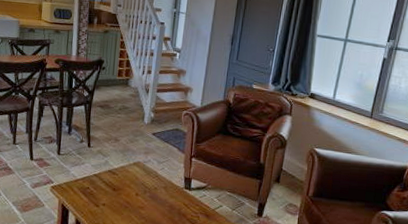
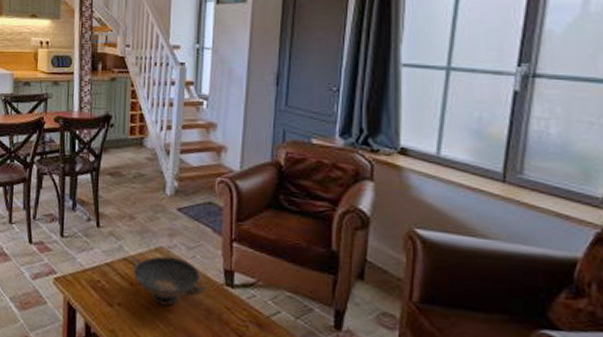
decorative bowl: none [114,168,171,205] -> present [131,255,206,306]

